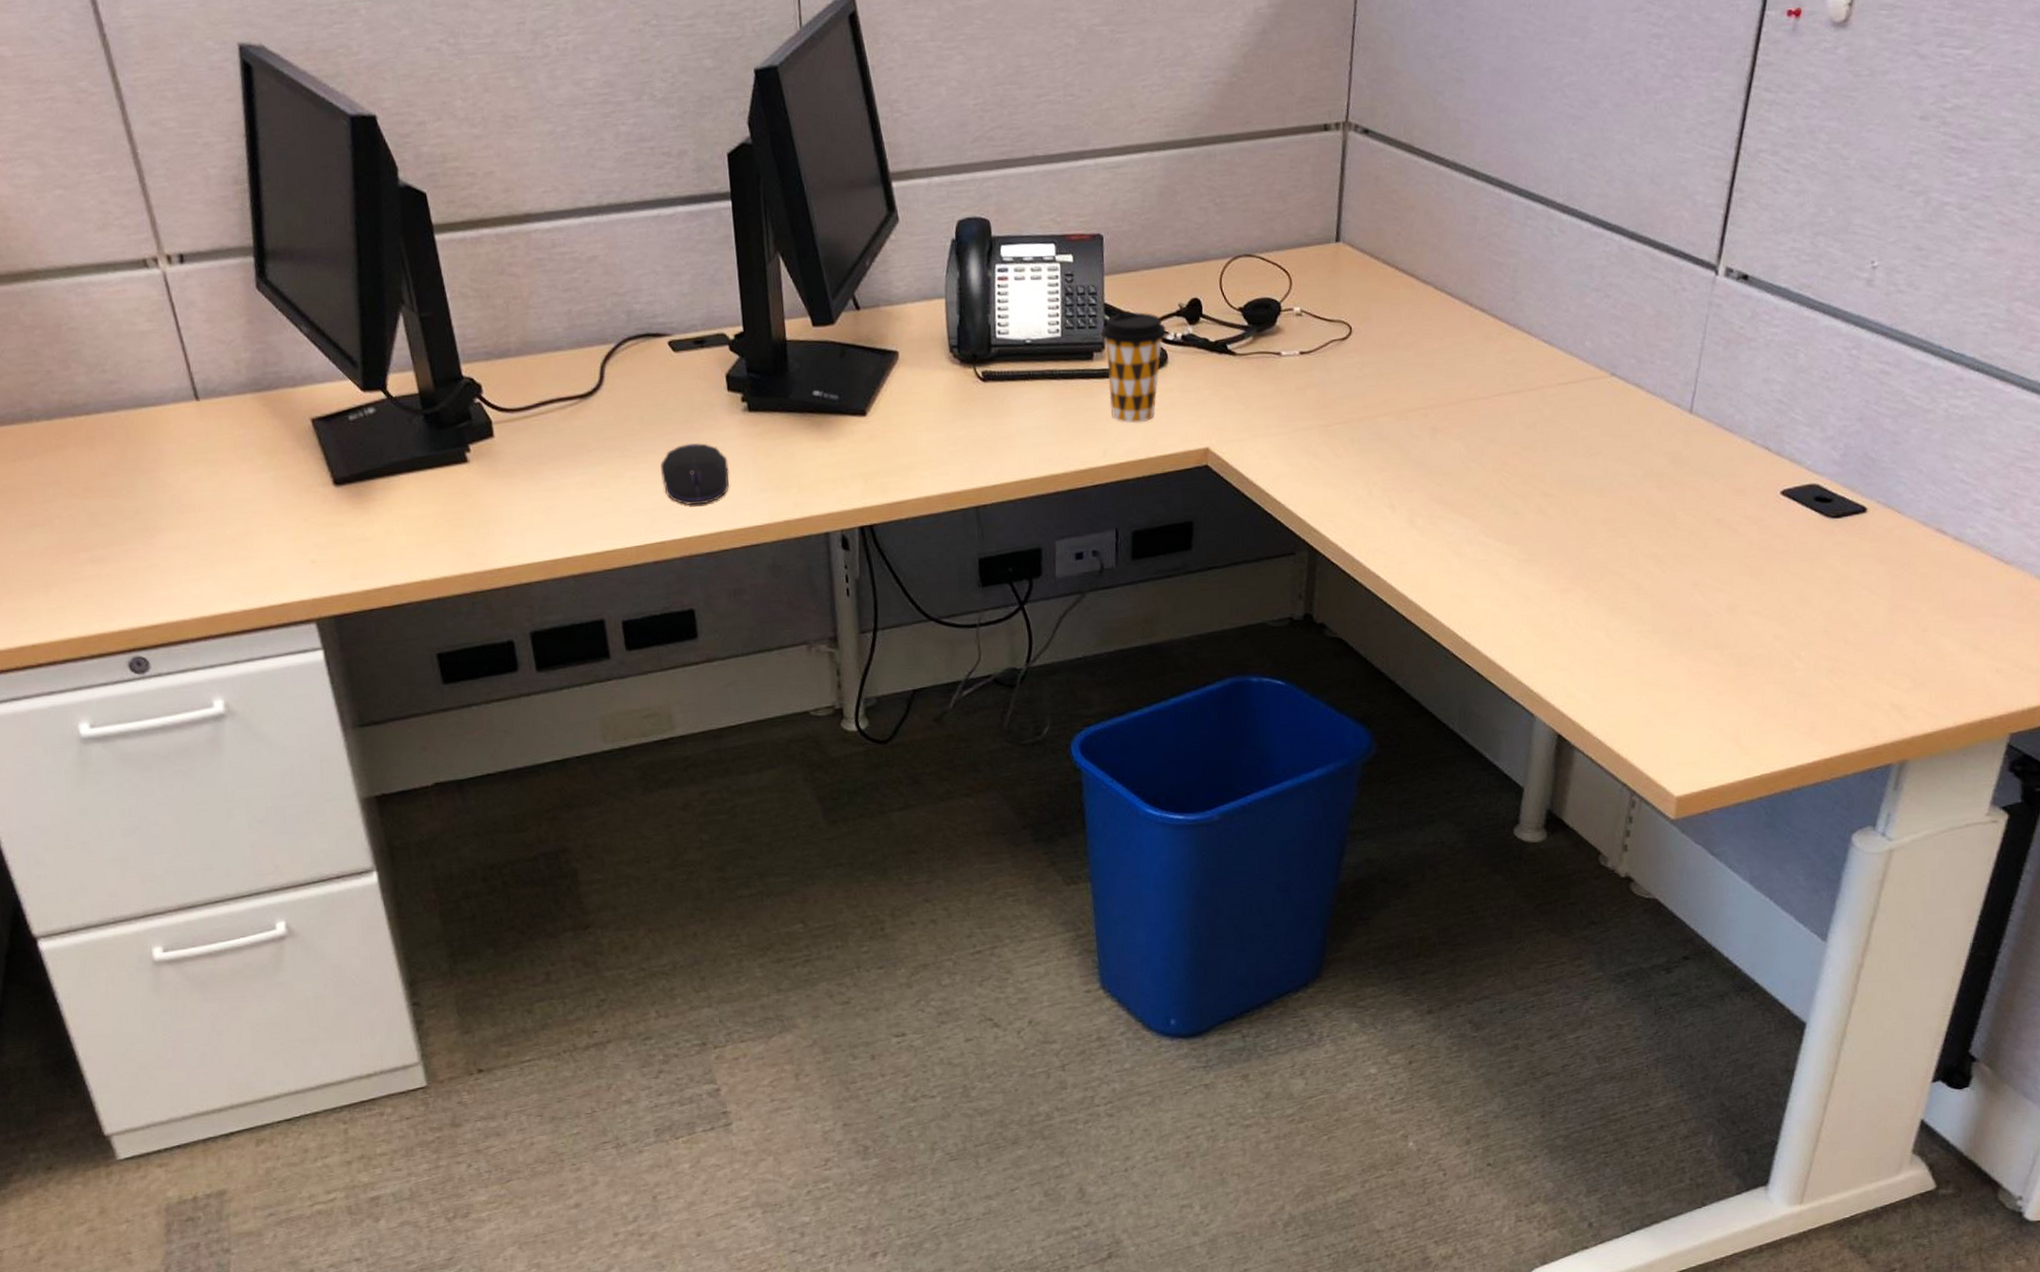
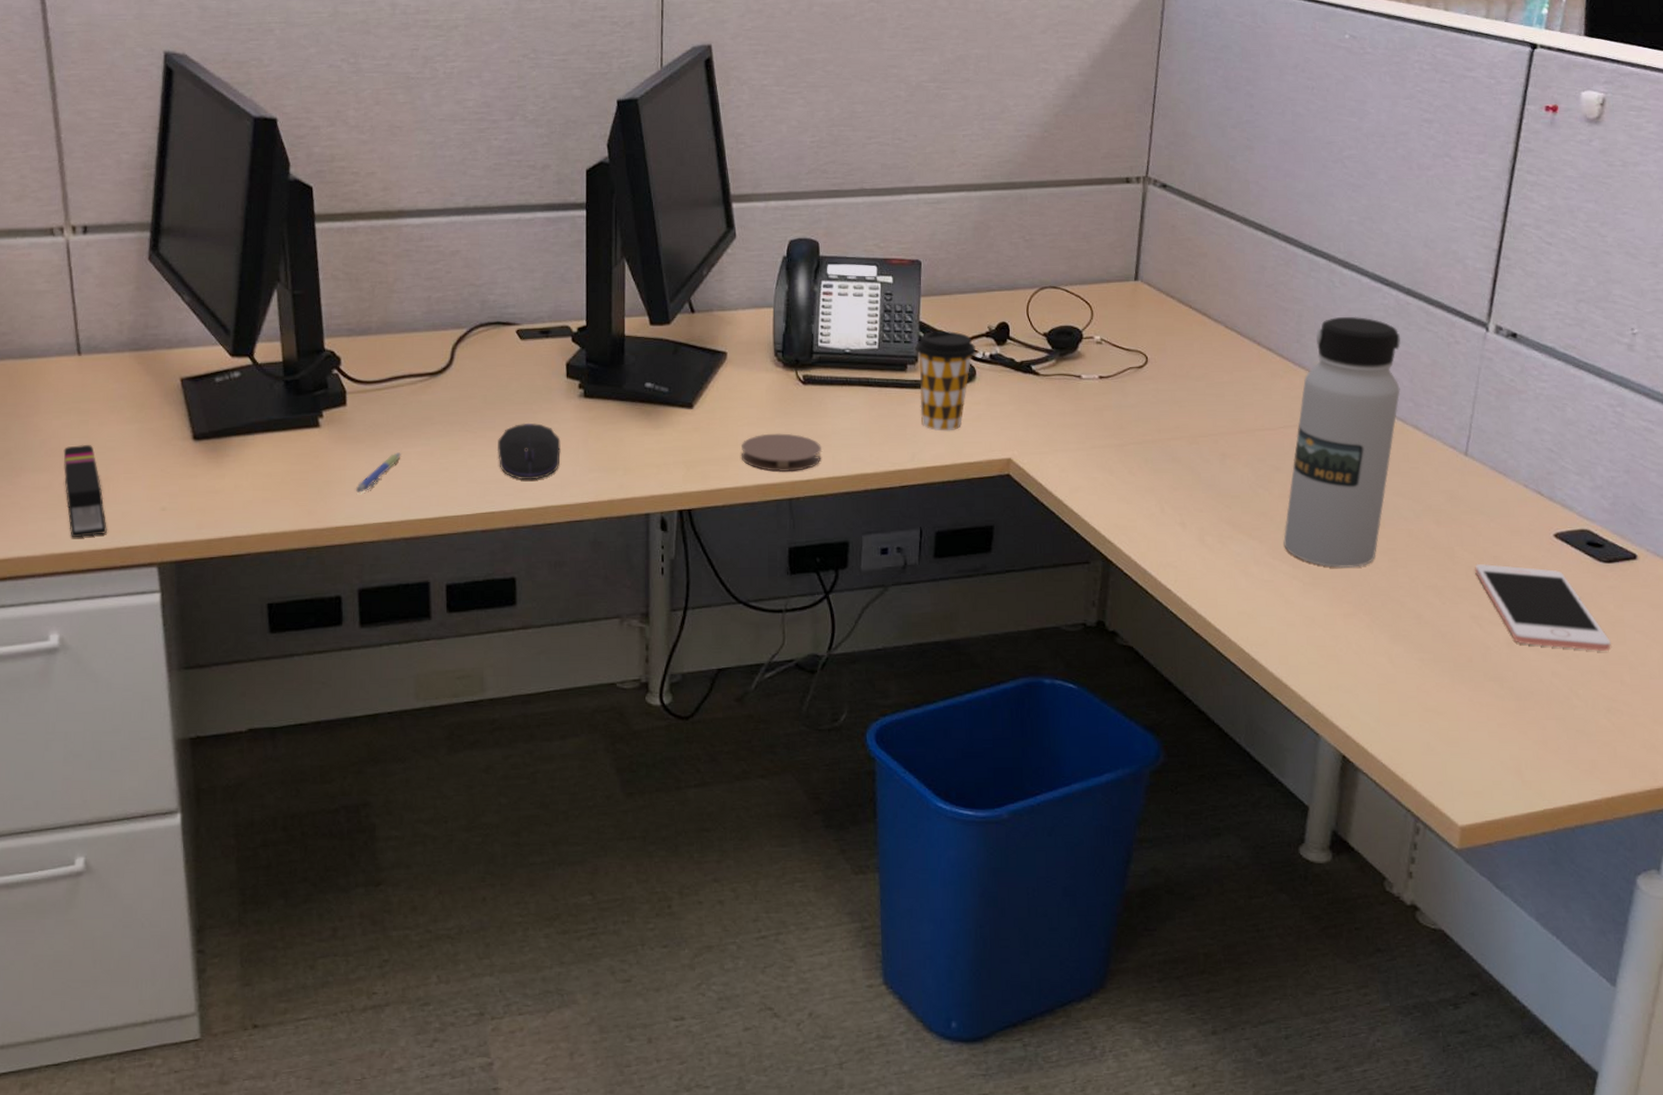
stapler: none [197,497,258,599] -> present [63,444,108,538]
pen: none [515,484,559,530] -> present [356,452,401,493]
coaster: none [921,436,1008,480] -> present [741,433,822,473]
water bottle: none [1497,266,1624,542] -> present [1283,316,1401,568]
cell phone: none [1696,527,1836,612] -> present [1474,563,1611,651]

